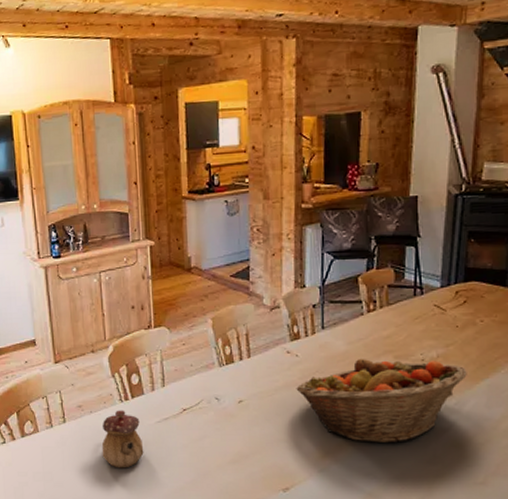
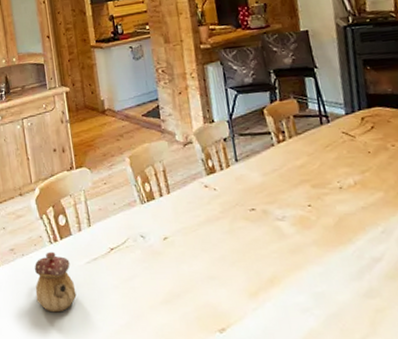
fruit basket: present [296,359,467,444] -> none [218,188,389,277]

